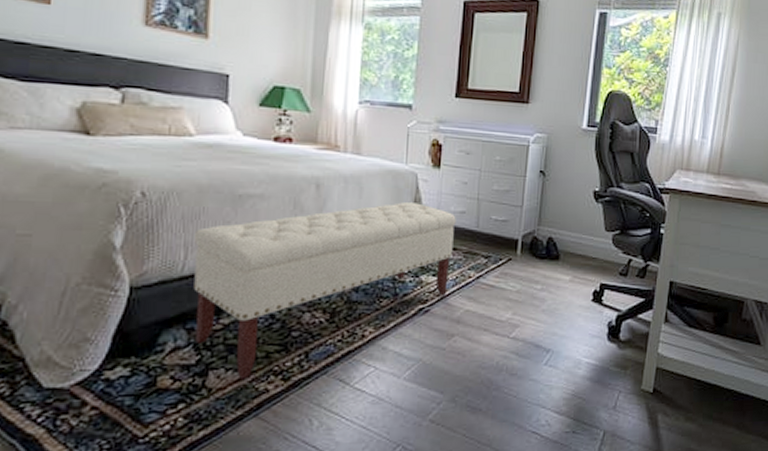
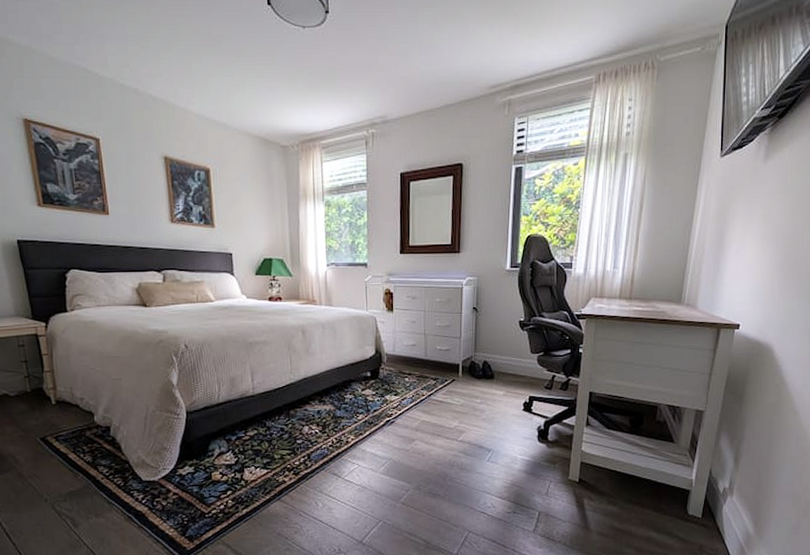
bench: present [193,202,456,379] -> none [222,340,409,474]

